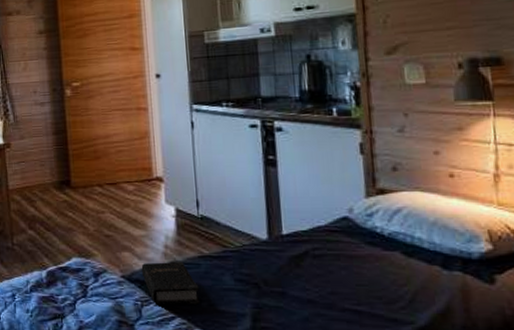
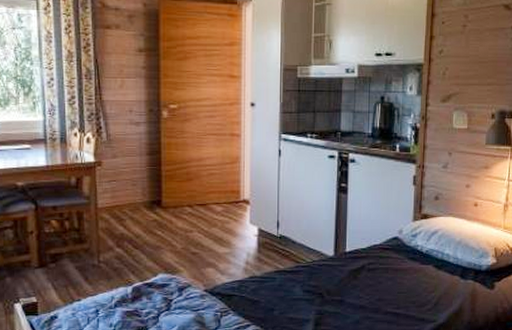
hardback book: present [141,261,200,305] -> none [223,275,273,315]

